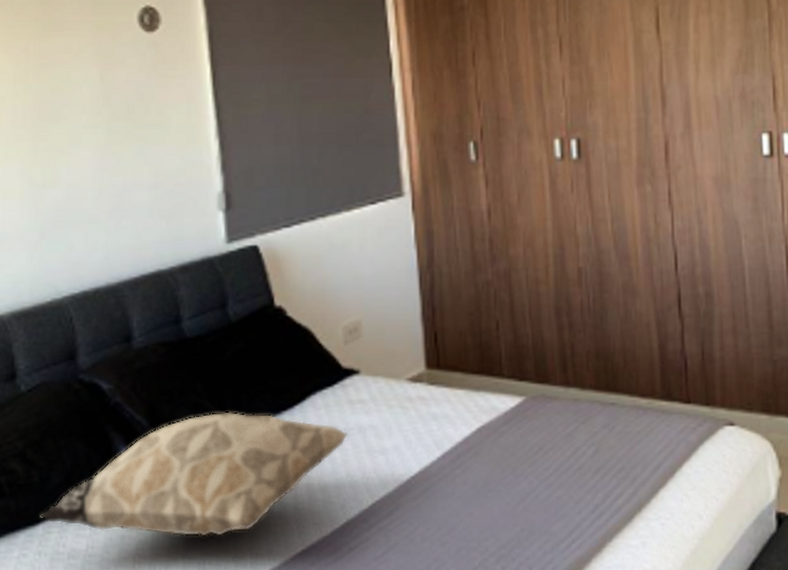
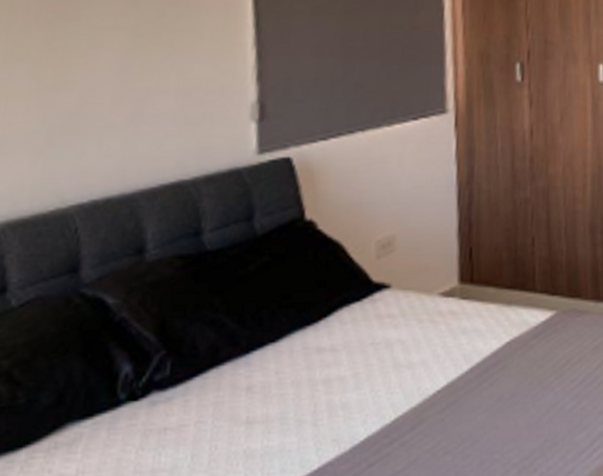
decorative pillow: present [40,411,348,537] -> none [23,327,375,457]

